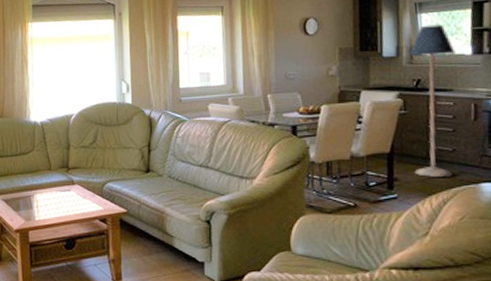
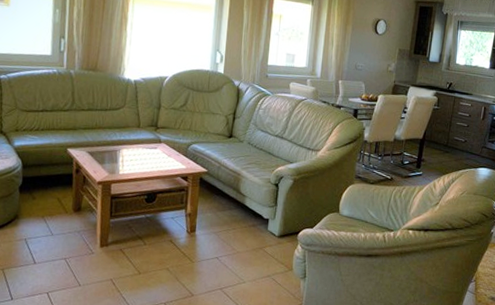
floor lamp: present [409,24,456,177] -> none [436,40,479,161]

